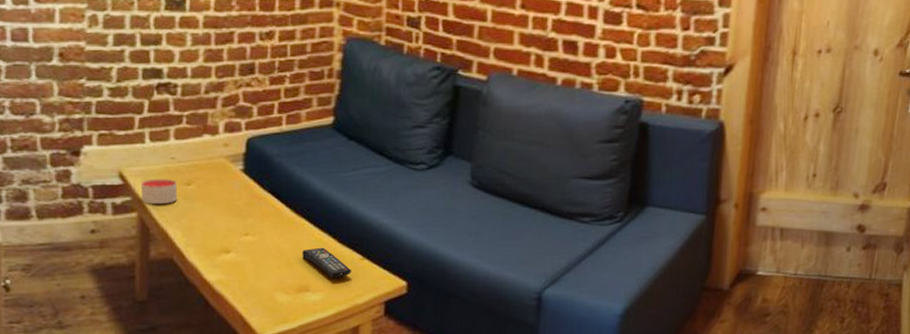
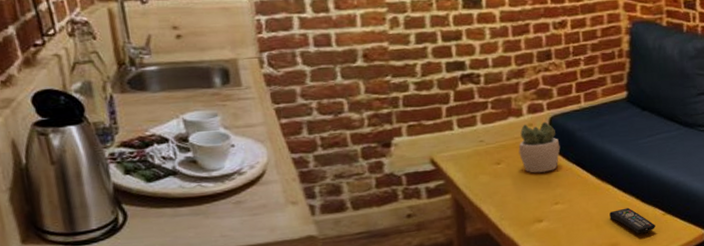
candle: present [140,178,177,204] -> none [452,160,488,185]
succulent plant: none [211,142,256,199] -> present [518,121,561,173]

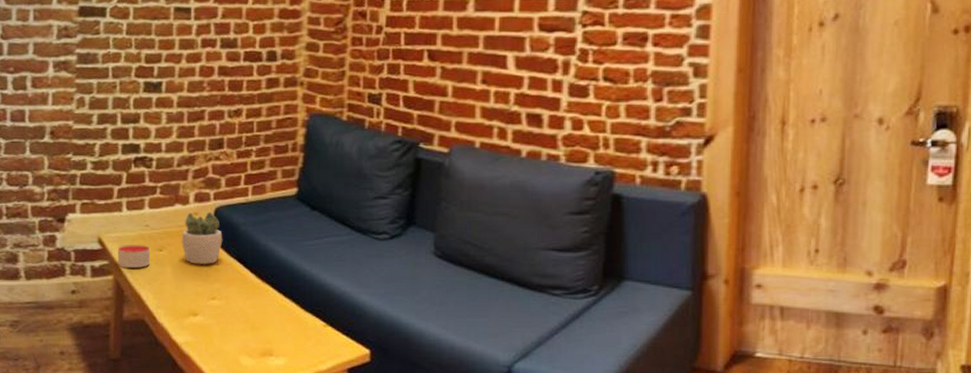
candle: none [452,160,488,185] -> present [117,244,150,268]
remote control: present [609,207,655,234] -> none [266,313,314,344]

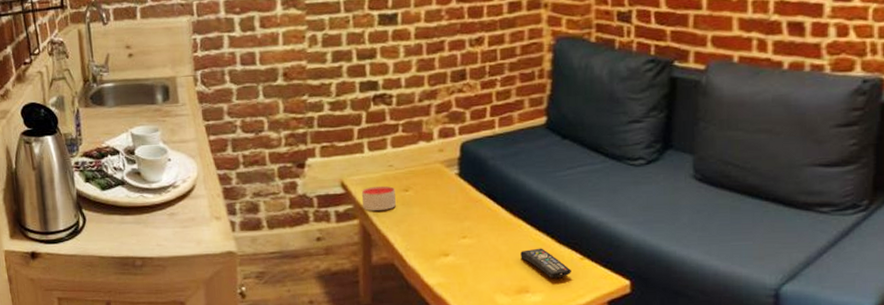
succulent plant: present [181,212,223,264] -> none [427,147,471,203]
remote control: none [266,313,314,344] -> present [520,248,571,279]

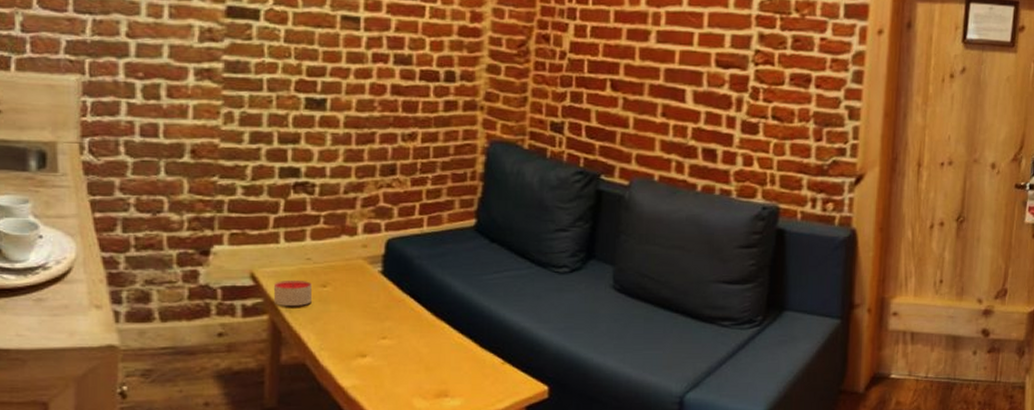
remote control: present [520,248,571,279] -> none [442,351,492,383]

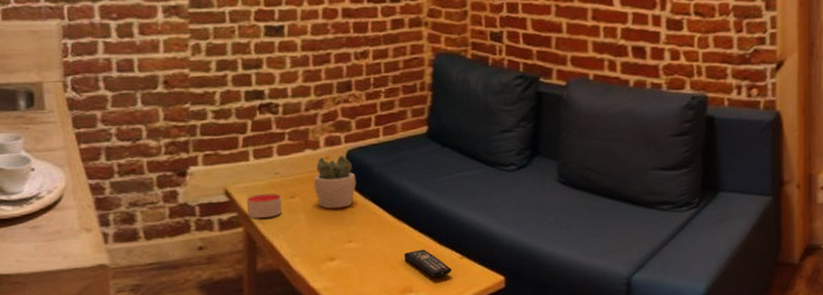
succulent plant: none [348,244,395,301] -> present [313,155,357,209]
remote control: none [442,351,492,383] -> present [404,249,452,278]

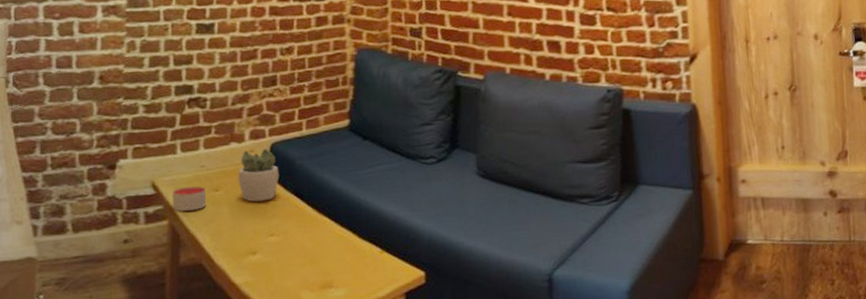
remote control: present [404,249,452,278] -> none [325,243,372,273]

